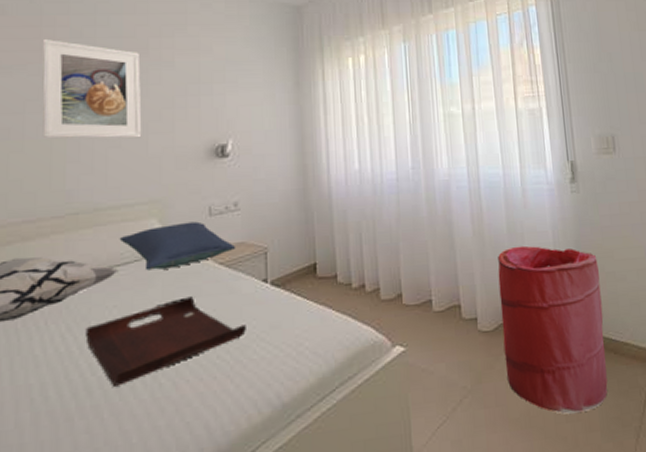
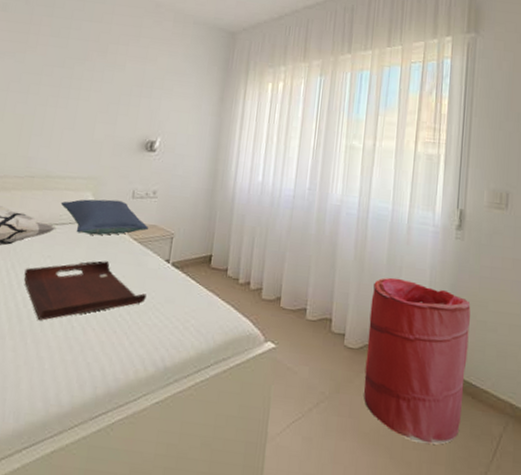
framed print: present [42,38,142,139] -> none [19,33,100,125]

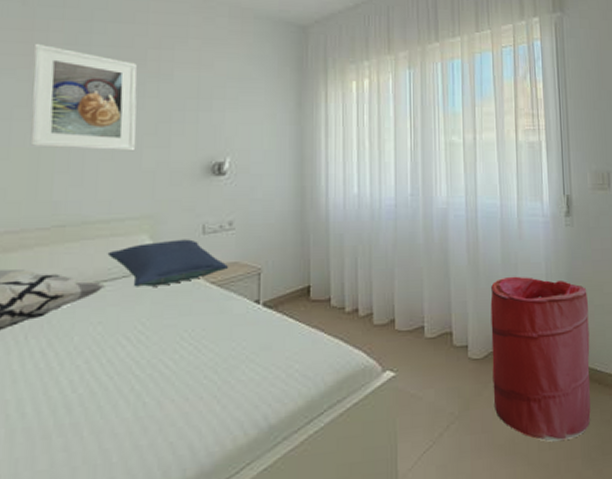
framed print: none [19,33,100,125] -> present [30,43,138,151]
serving tray: present [24,261,146,321] -> none [67,315,236,404]

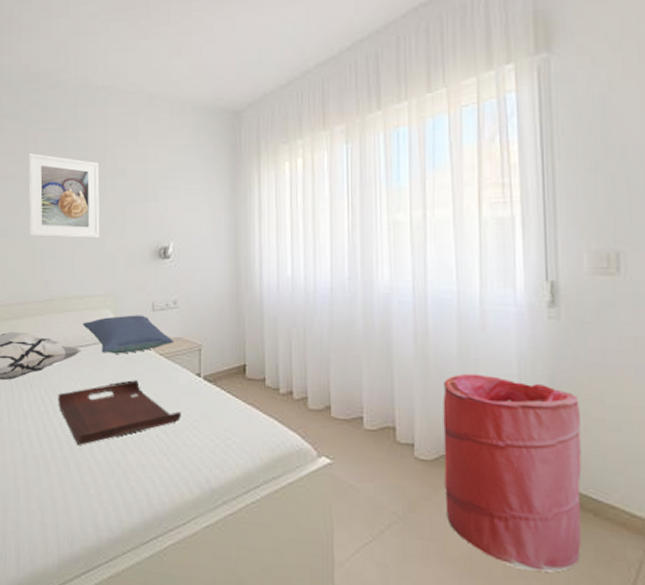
serving tray: none [67,315,236,404] -> present [58,380,181,445]

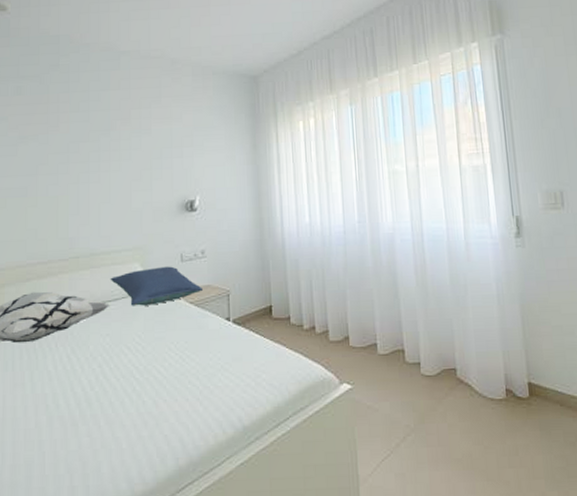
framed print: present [28,152,100,239] -> none [49,113,126,196]
serving tray: present [58,380,181,445] -> none [86,330,212,400]
laundry hamper: present [443,373,582,572] -> none [440,297,553,460]

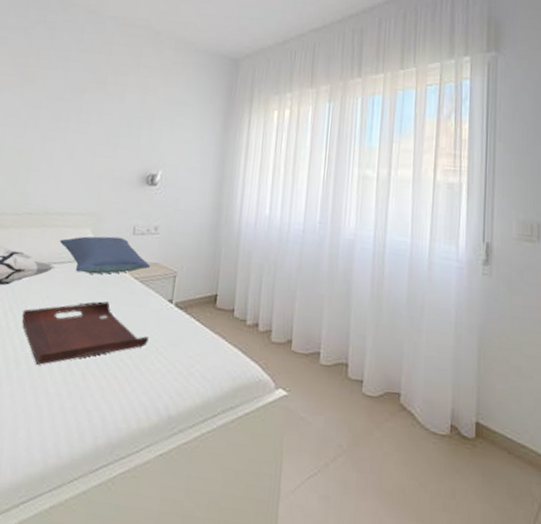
serving tray: none [86,330,212,400] -> present [22,301,149,365]

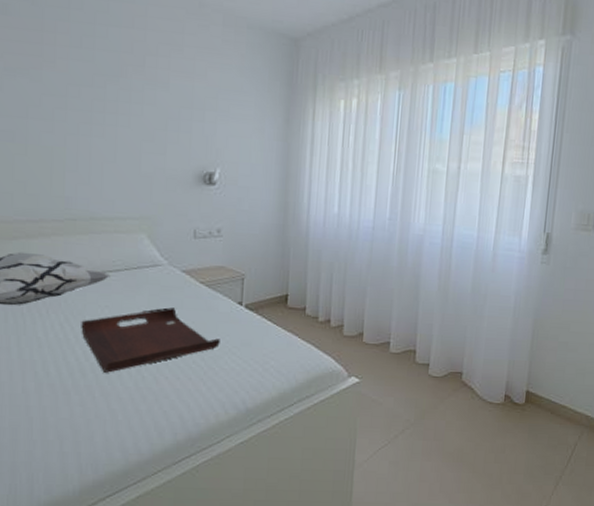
pillow: present [59,236,151,275] -> none [112,241,217,281]

